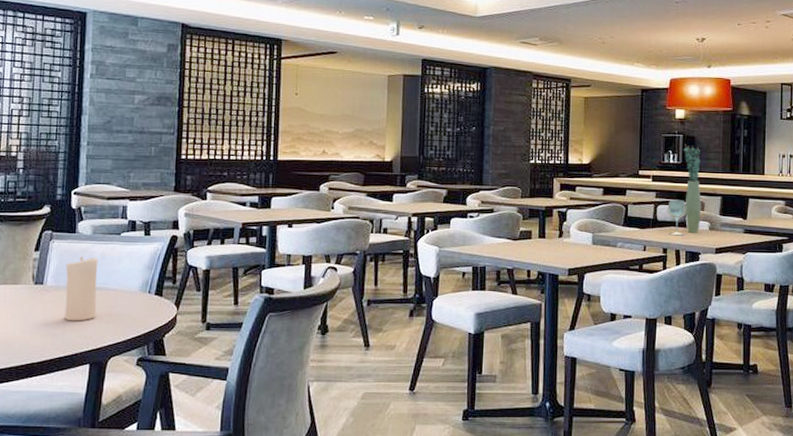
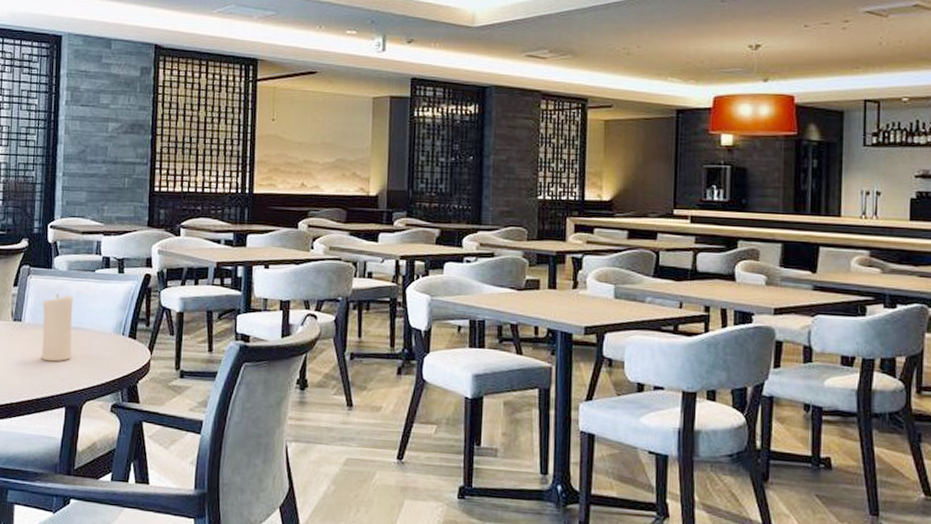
wine glass: present [667,199,687,236] -> none [710,246,736,292]
vase: present [684,144,702,234] -> none [732,177,756,290]

